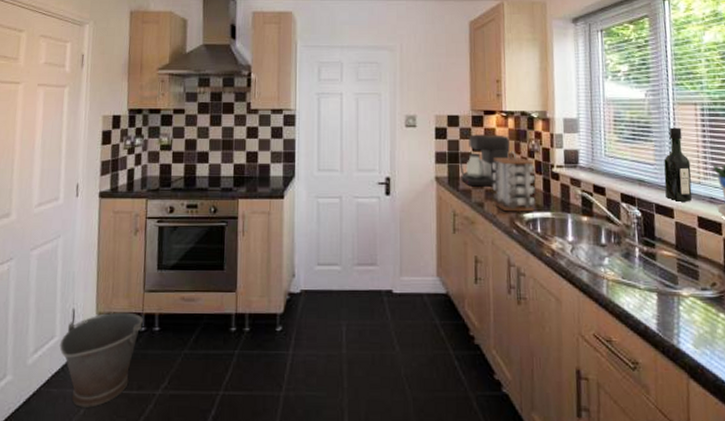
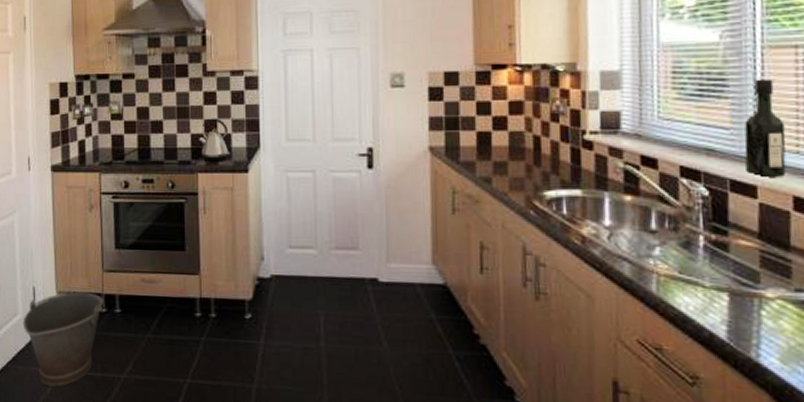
kettle: none [240,150,269,189] -> present [198,118,231,162]
coffee maker: present [459,134,510,187] -> none [459,94,526,158]
spice rack: present [492,151,536,212] -> none [502,114,561,189]

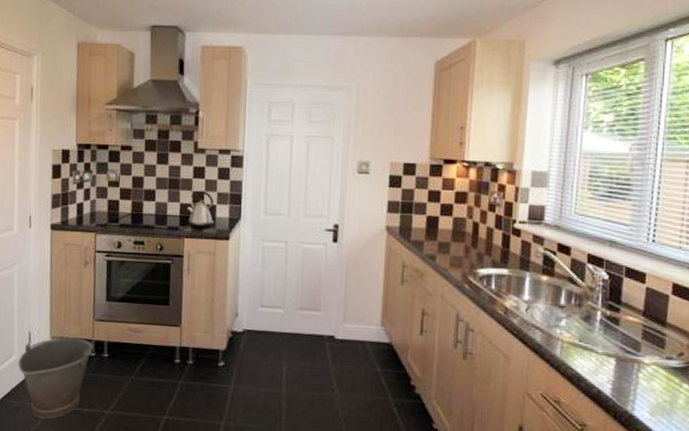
bottle: present [744,78,787,177] -> none [639,186,673,267]

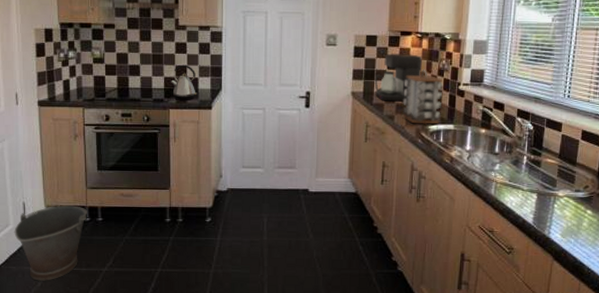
coffee maker: none [412,184,469,240] -> present [374,54,422,102]
spice rack: none [446,203,495,268] -> present [402,70,443,124]

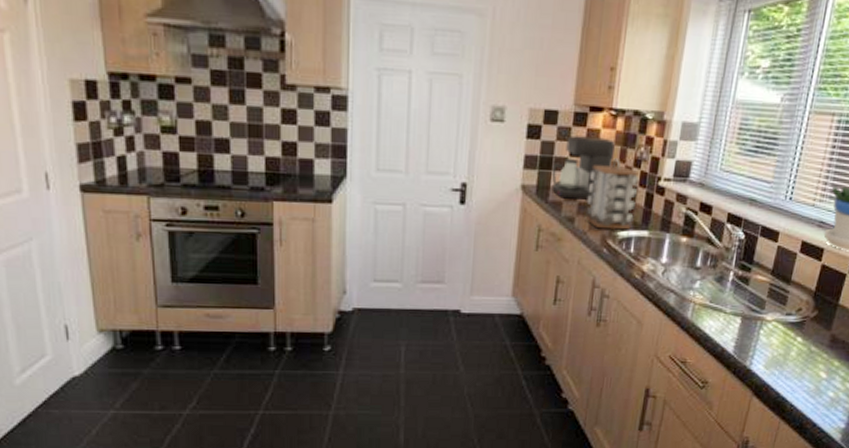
bucket: present [14,205,87,282] -> none [53,329,159,429]
kettle: present [170,64,197,100] -> none [273,140,313,190]

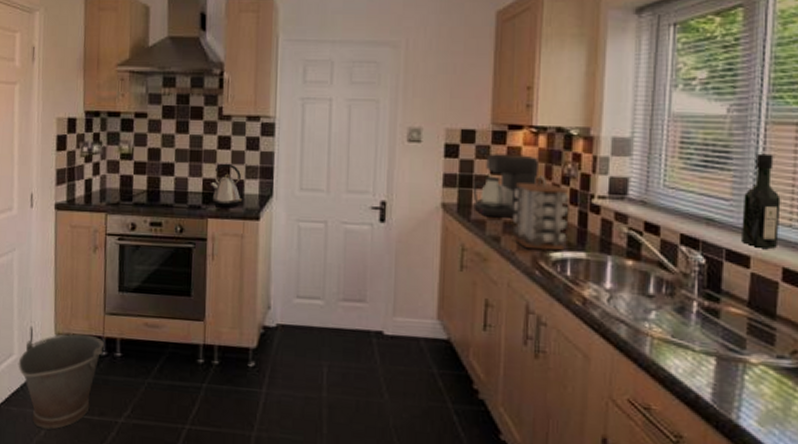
bucket: none [53,329,159,429] -> present [18,334,104,430]
kettle: none [273,140,313,190] -> present [209,163,243,208]
bottle: none [775,140,811,225] -> present [742,153,781,249]

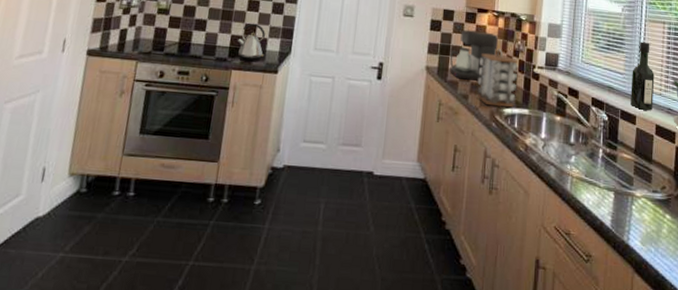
bucket: present [18,334,104,430] -> none [23,174,118,272]

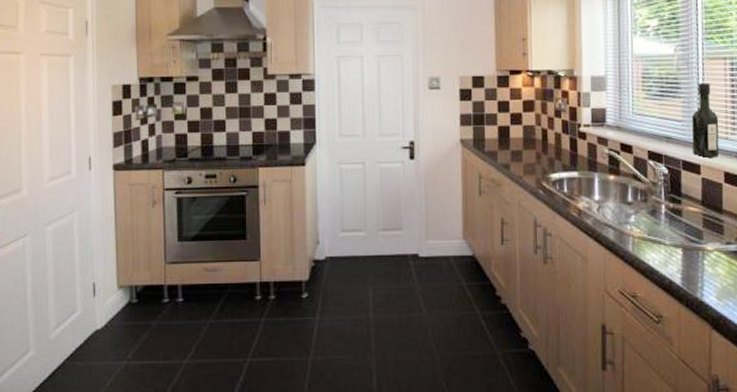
kettle: present [236,23,265,62] -> none [259,117,289,157]
coffee maker: present [449,29,498,81] -> none [484,95,536,148]
spice rack: present [477,49,518,108] -> none [518,111,562,173]

